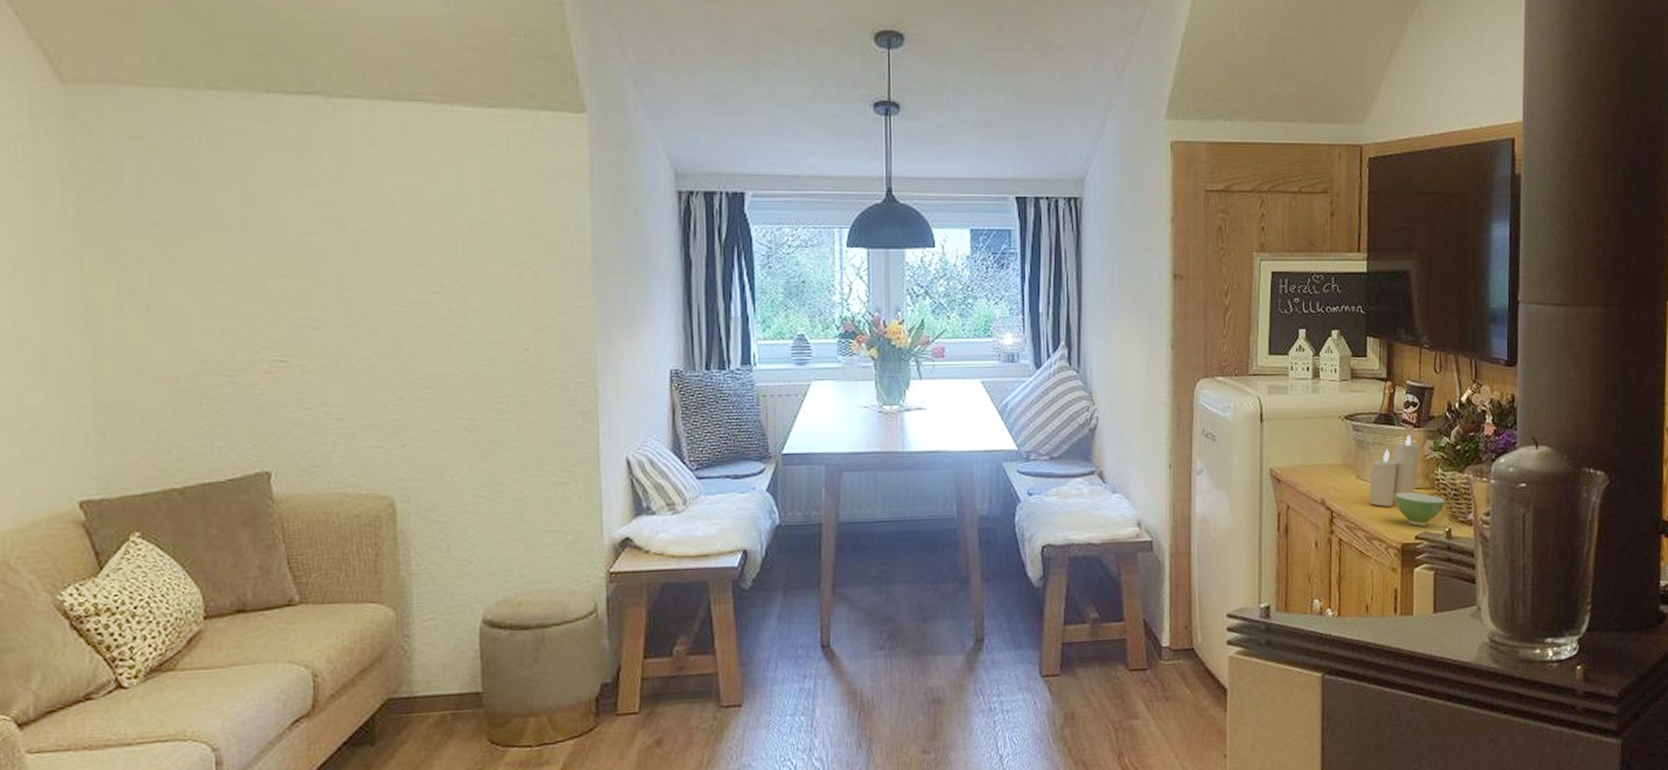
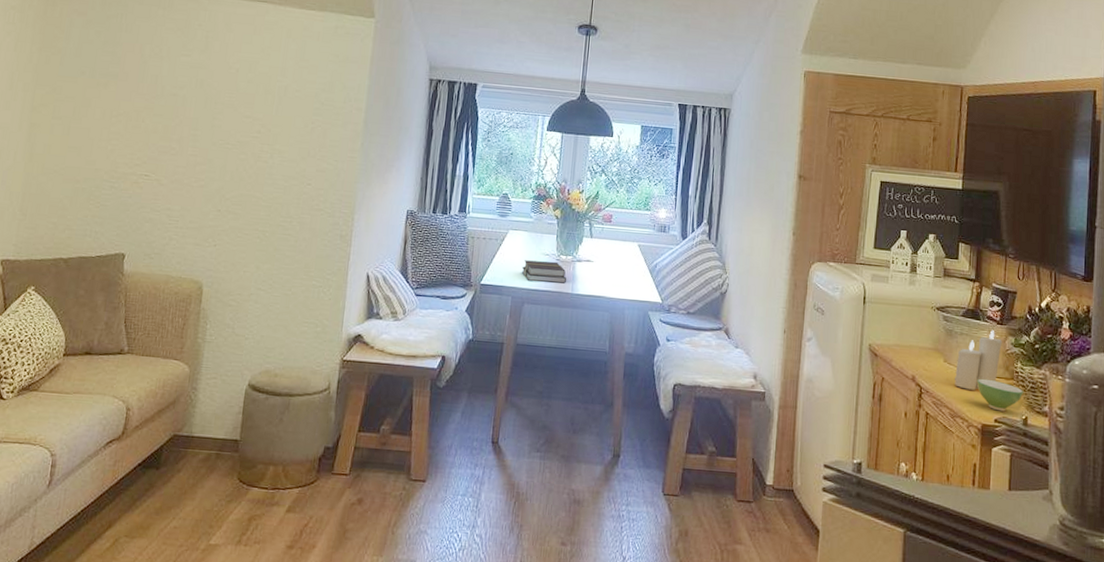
book: none [834,414,895,444] -> present [521,260,567,284]

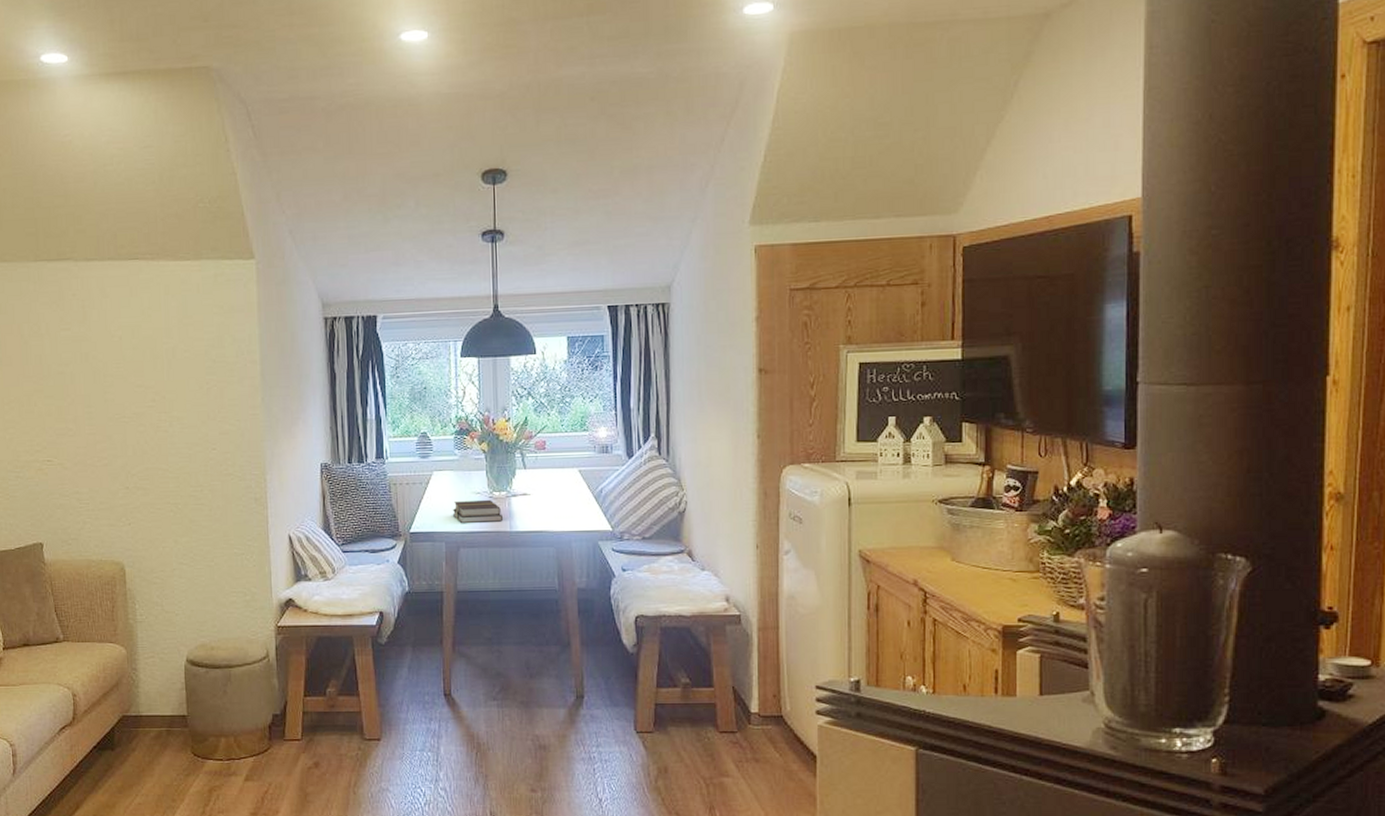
candle: present [954,329,1002,390] -> none [965,518,1023,589]
bowl: present [976,378,1024,412] -> none [993,574,1053,609]

